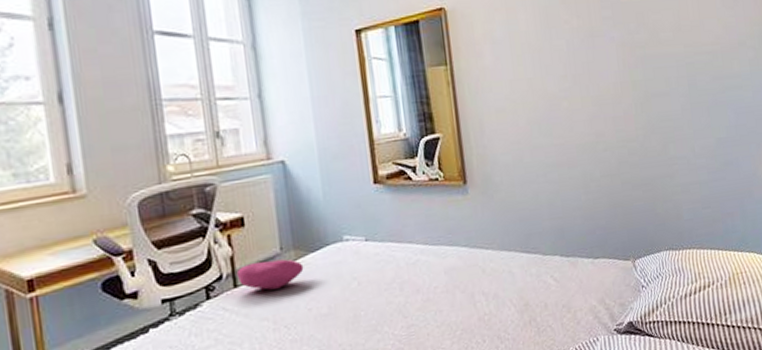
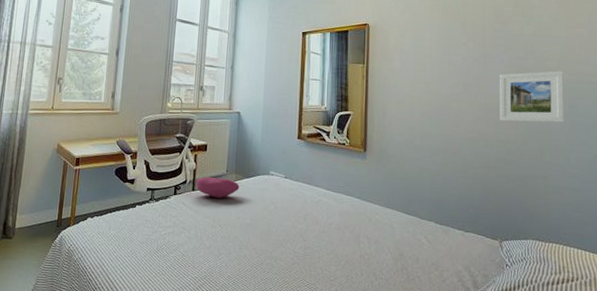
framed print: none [610,43,685,116] -> present [499,71,565,123]

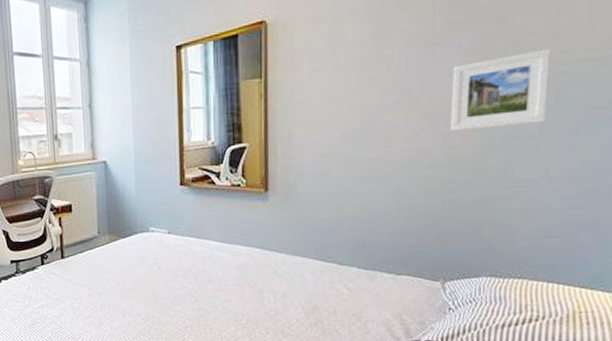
cushion: present [195,177,240,198] -> none [64,241,115,264]

